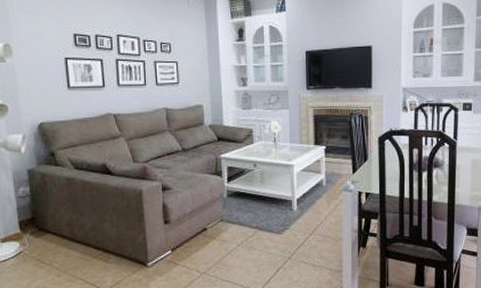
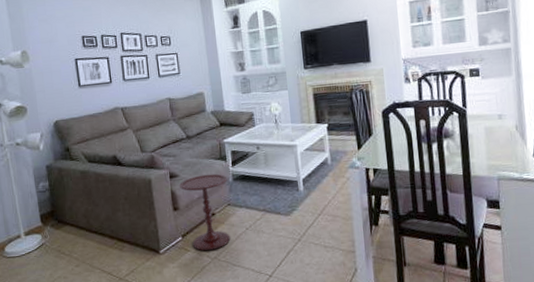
side table: none [171,188,222,266] -> present [178,173,231,251]

